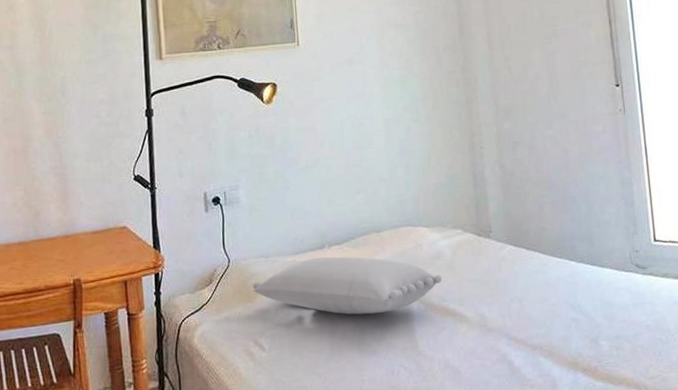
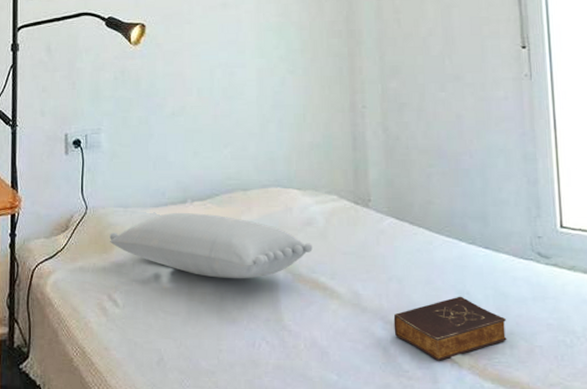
book: none [516,309,614,368] -> present [393,296,507,361]

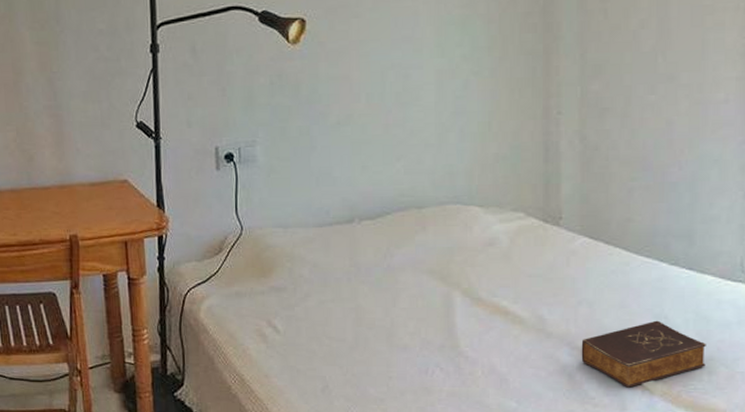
pillow: present [110,212,313,279] -> none [268,232,494,304]

